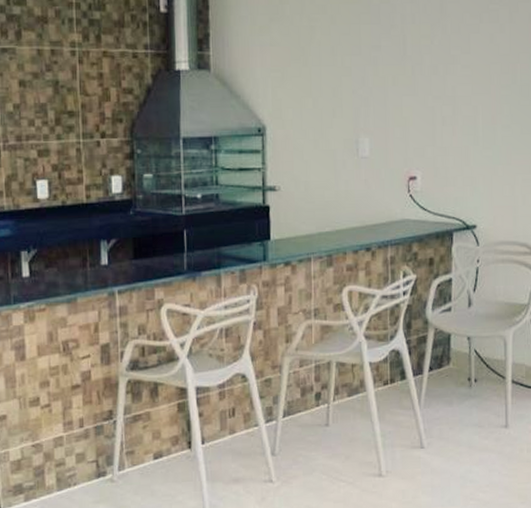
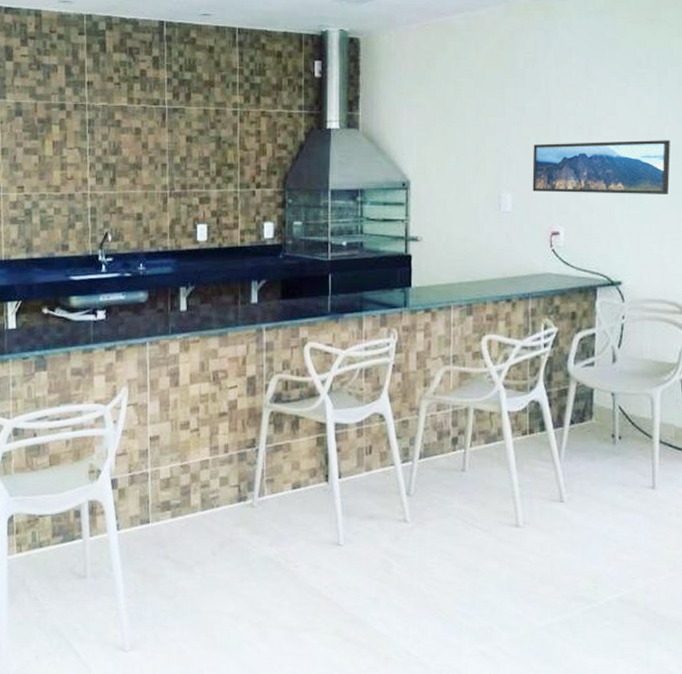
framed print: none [389,79,521,136] -> present [532,140,670,194]

